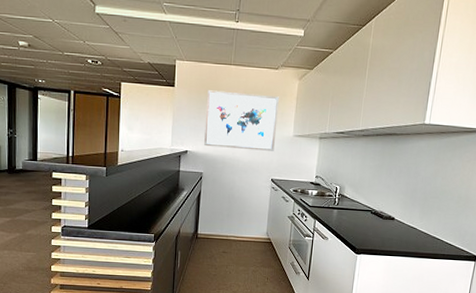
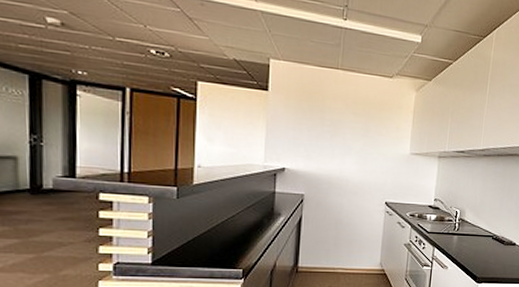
wall art: present [204,90,279,151] -> none [306,97,394,171]

